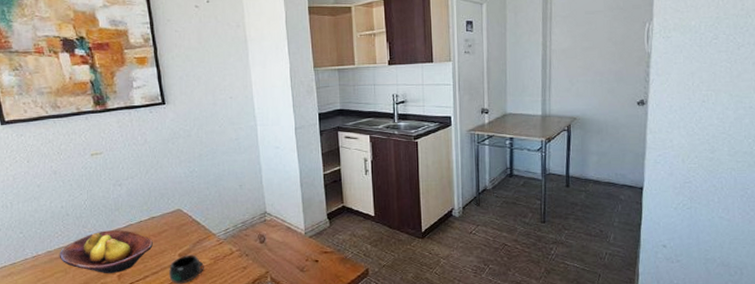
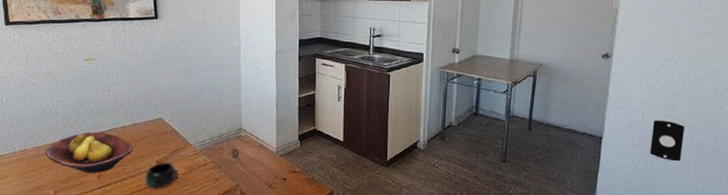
light switch: none [692,164,727,206] -> present [650,119,685,162]

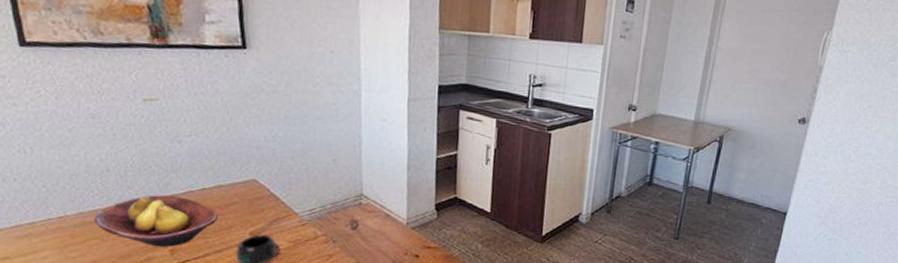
light switch: present [650,119,685,162] -> none [834,194,875,241]

